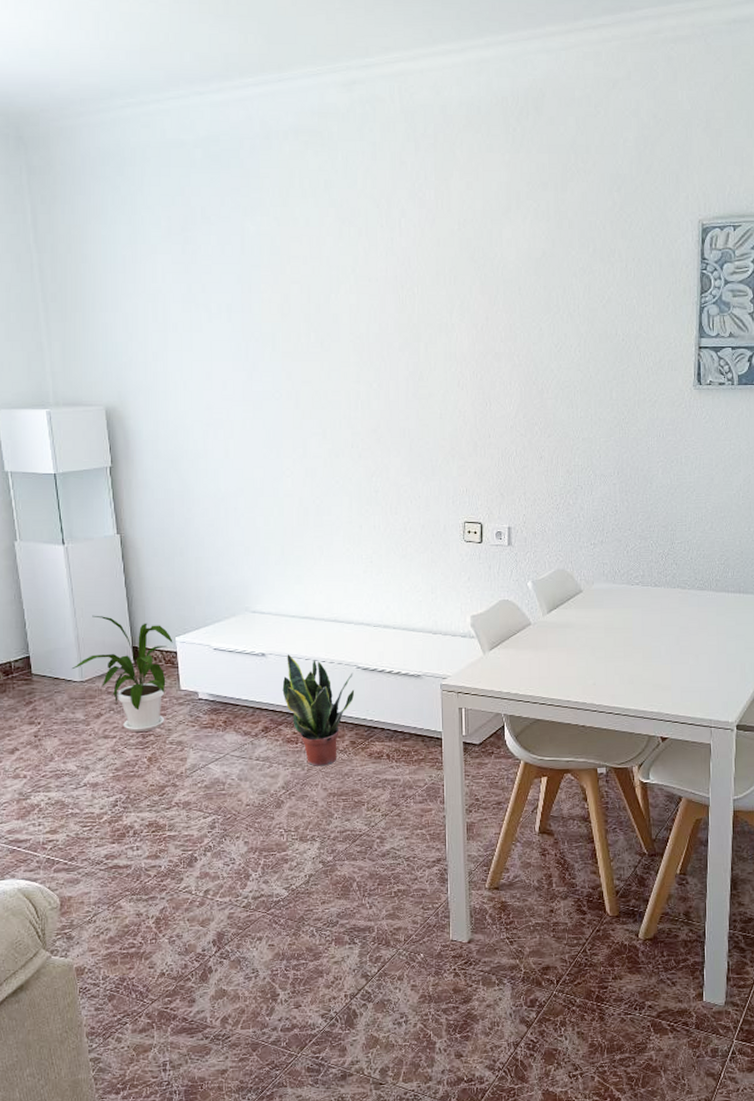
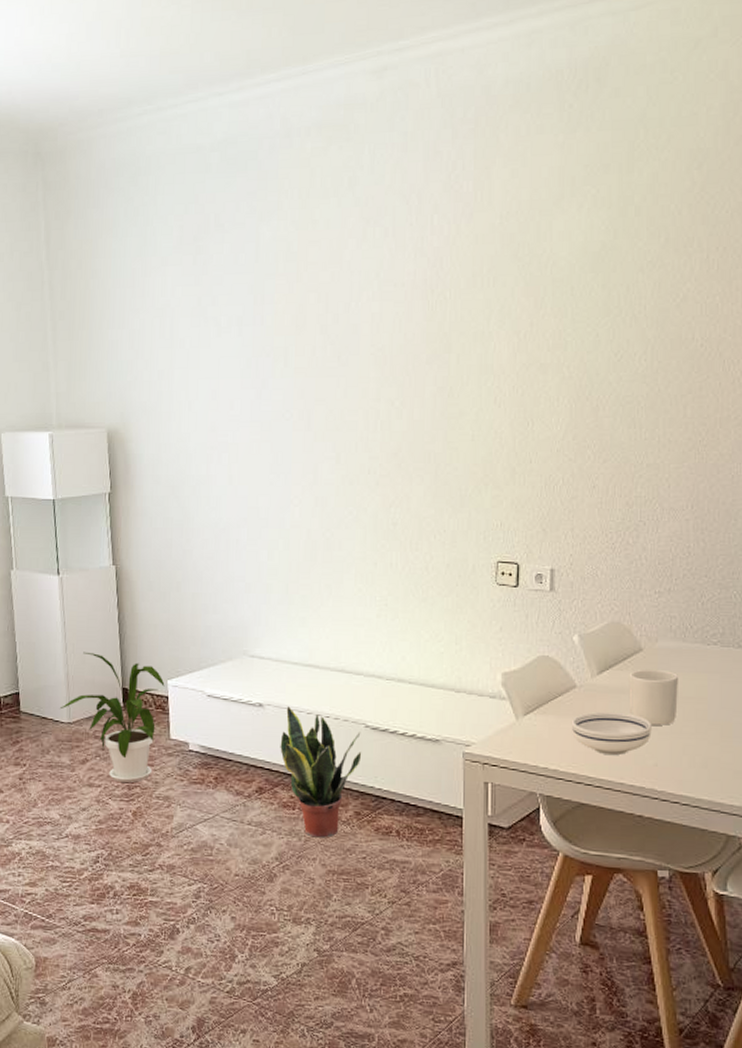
bowl: none [527,643,591,679] -> present [571,711,652,756]
mug: none [572,606,610,652] -> present [629,668,678,725]

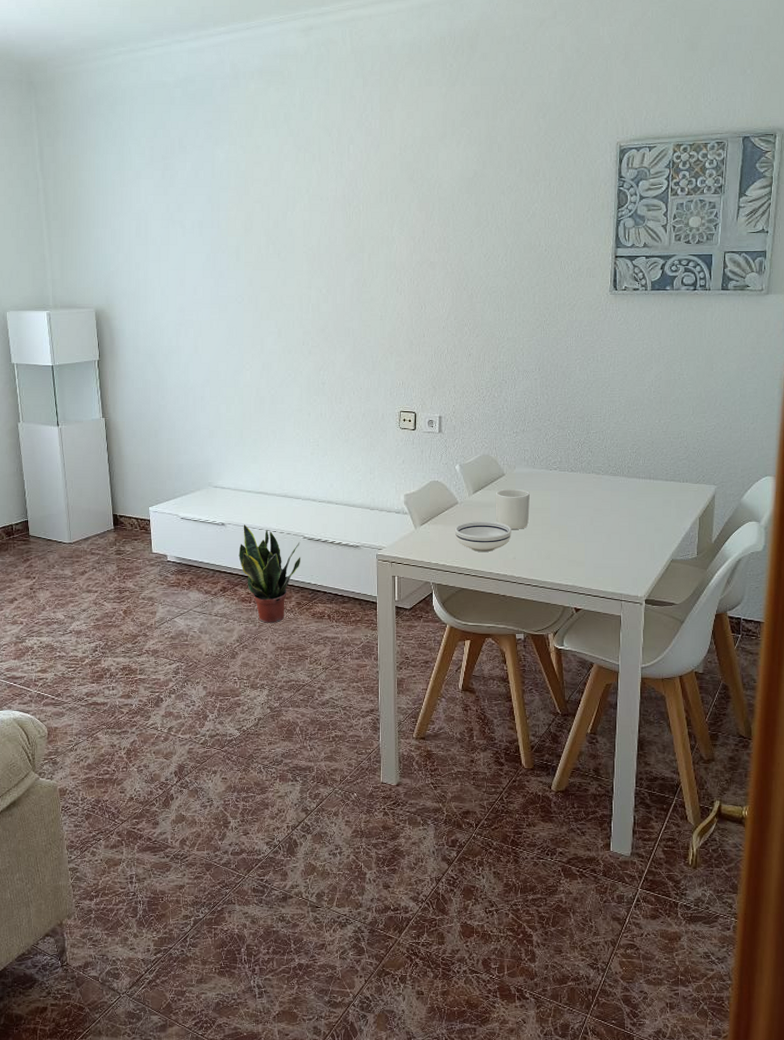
house plant: present [60,651,165,784] -> none [63,486,147,589]

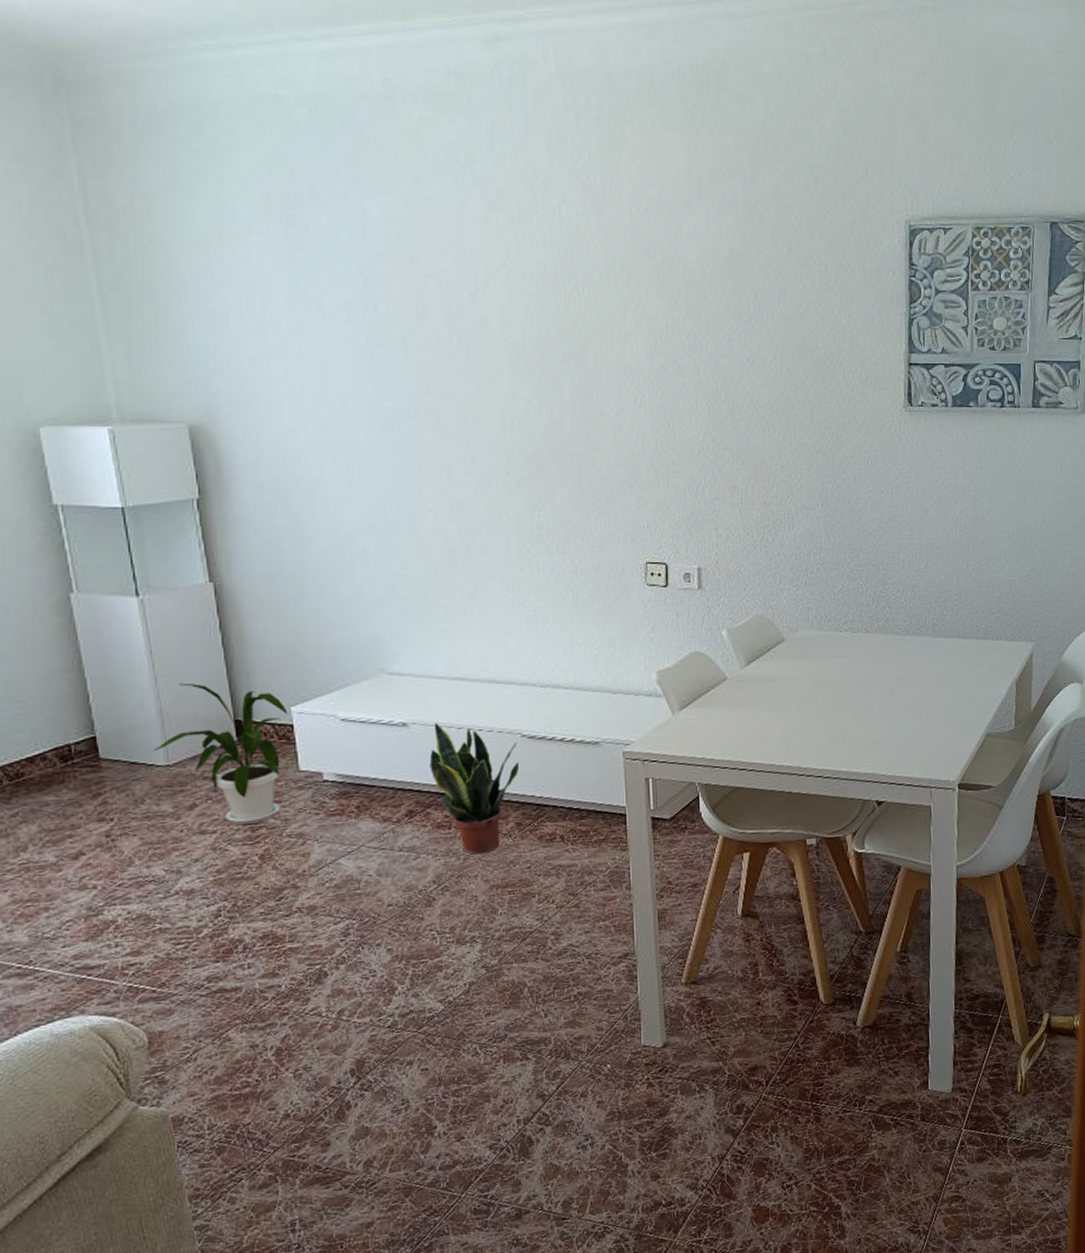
house plant: none [63,486,147,589] -> present [155,682,288,825]
bowl: present [454,520,511,553] -> none [724,699,796,740]
mug: present [495,488,530,529] -> none [773,656,817,708]

